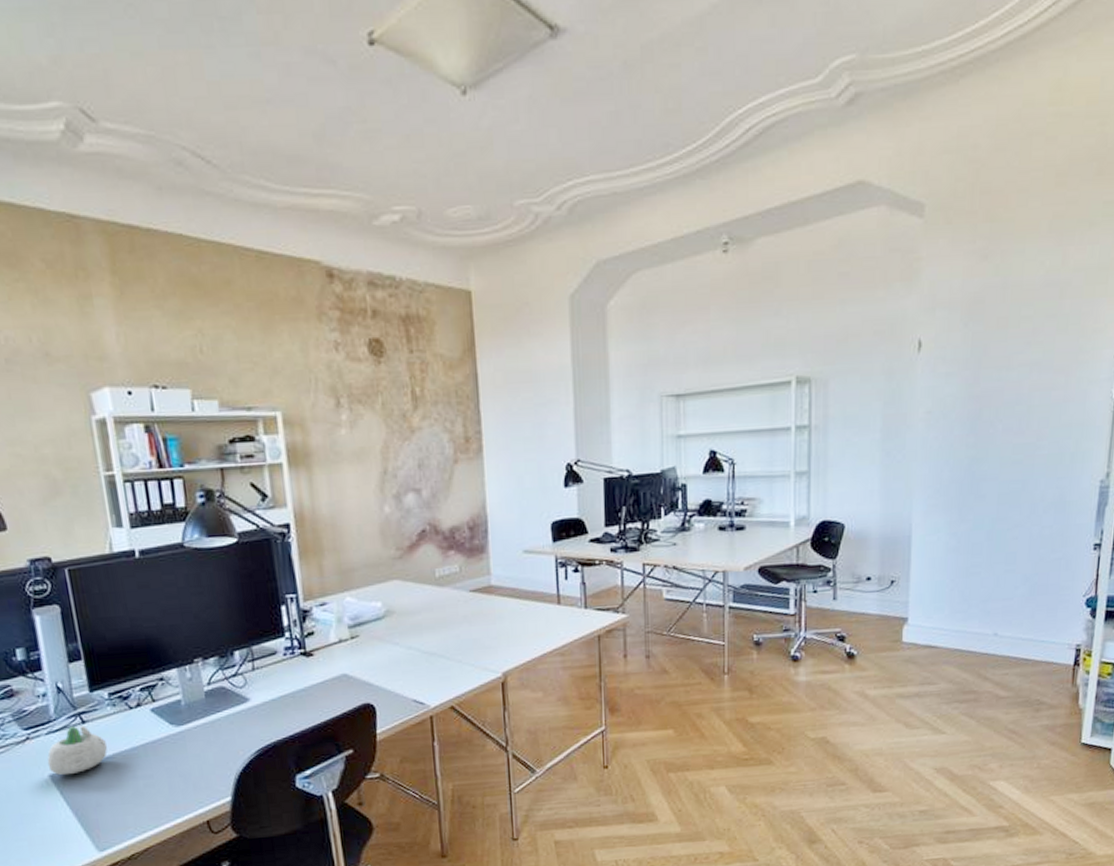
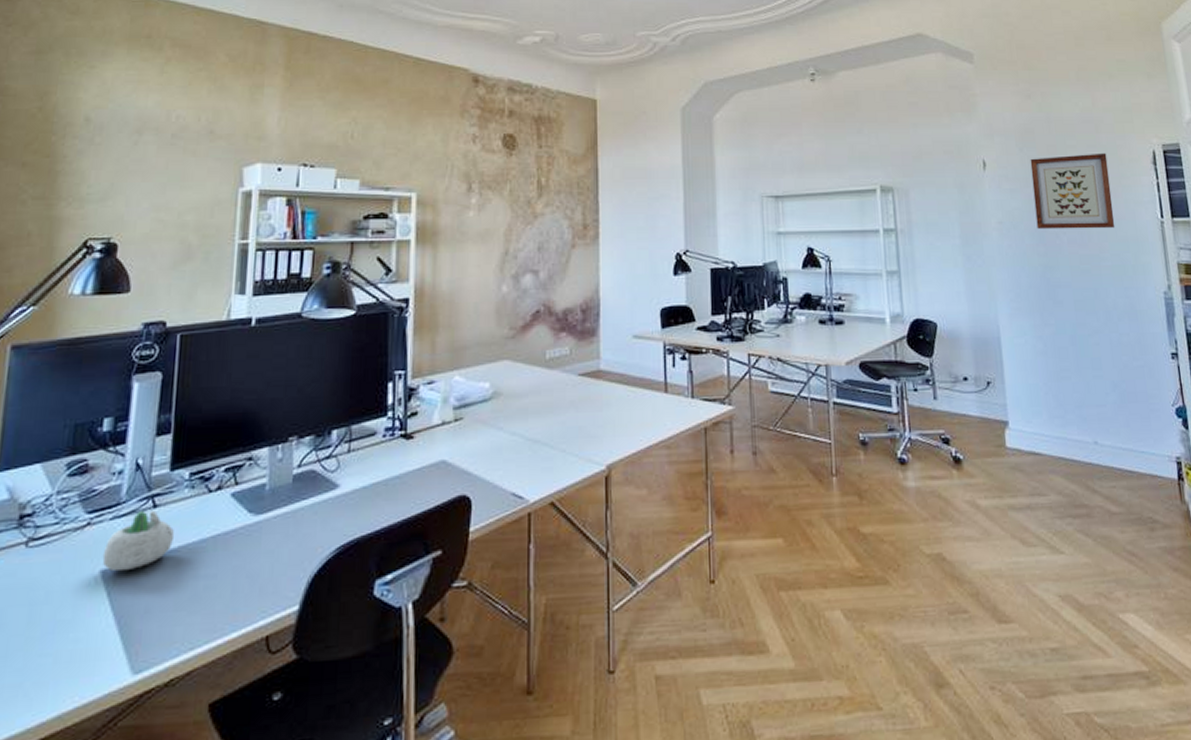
wall art: none [970,323,1067,418] -> present [1030,153,1115,230]

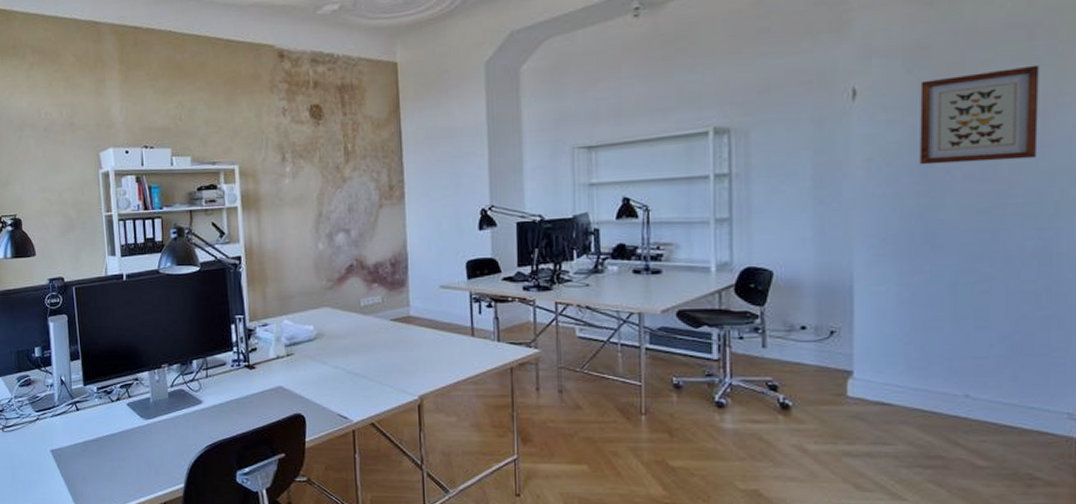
succulent planter: present [102,510,175,572] -> none [50,411,94,452]

